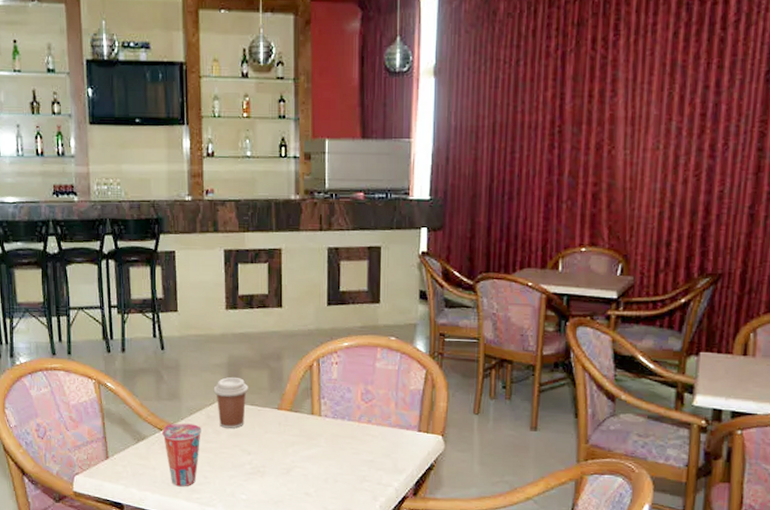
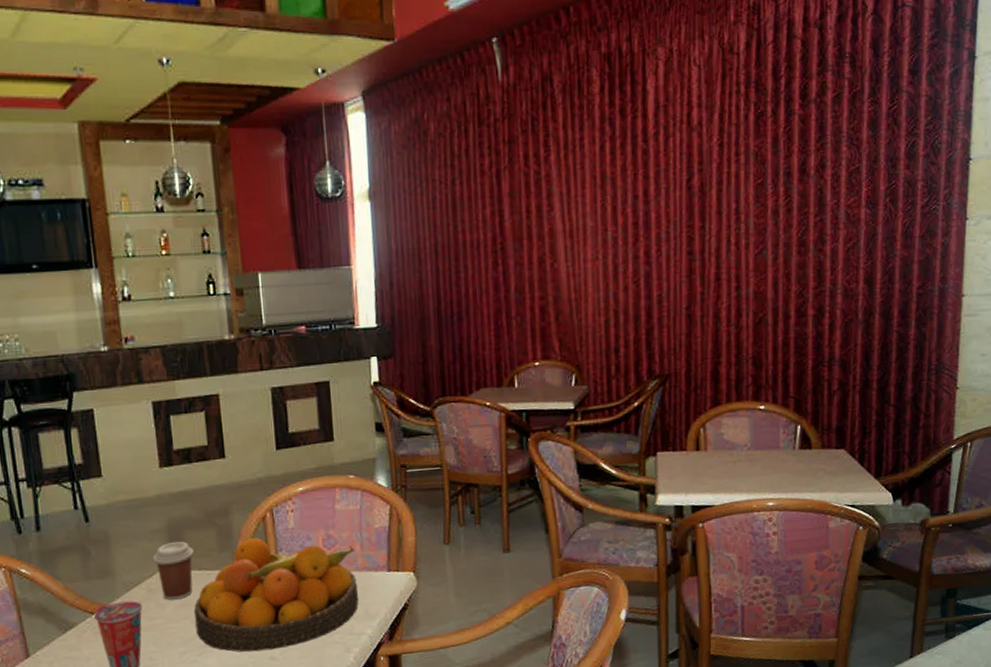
fruit bowl: none [243,383,390,487] -> present [193,538,359,652]

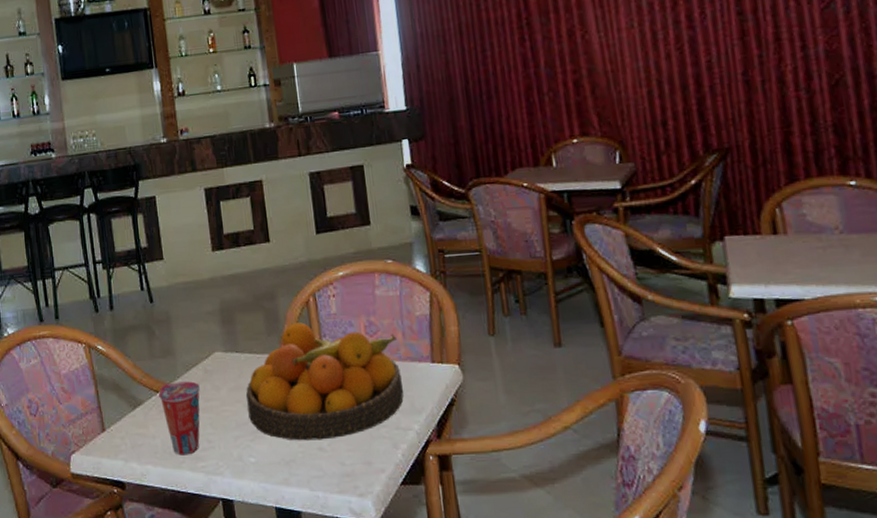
coffee cup: present [152,541,194,600] -> none [207,324,245,382]

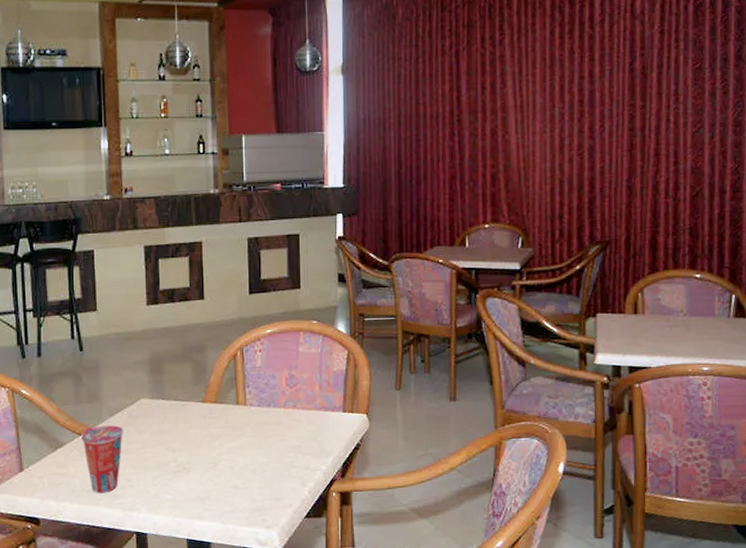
fruit bowl: present [245,322,404,441] -> none [167,374,316,480]

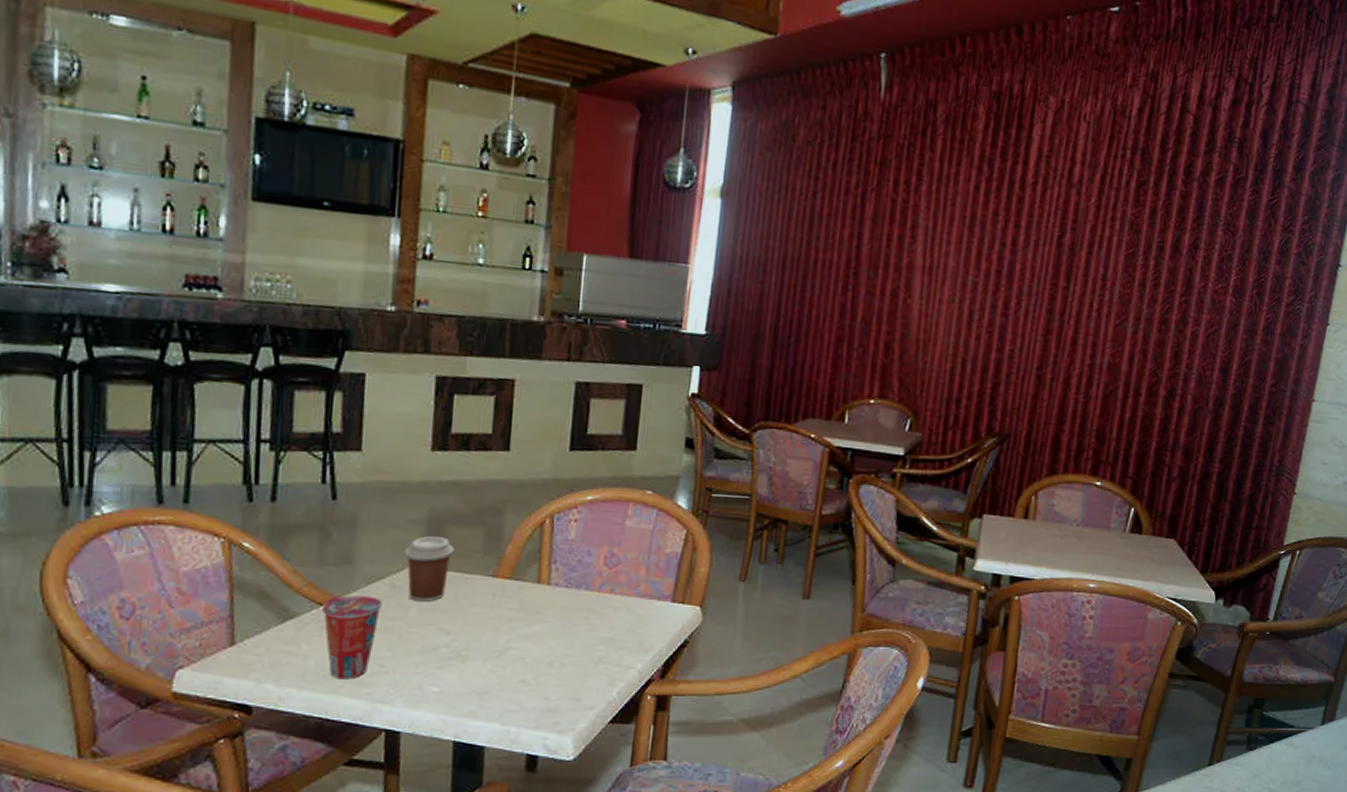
coffee cup: none [135,373,171,427] -> present [403,536,454,602]

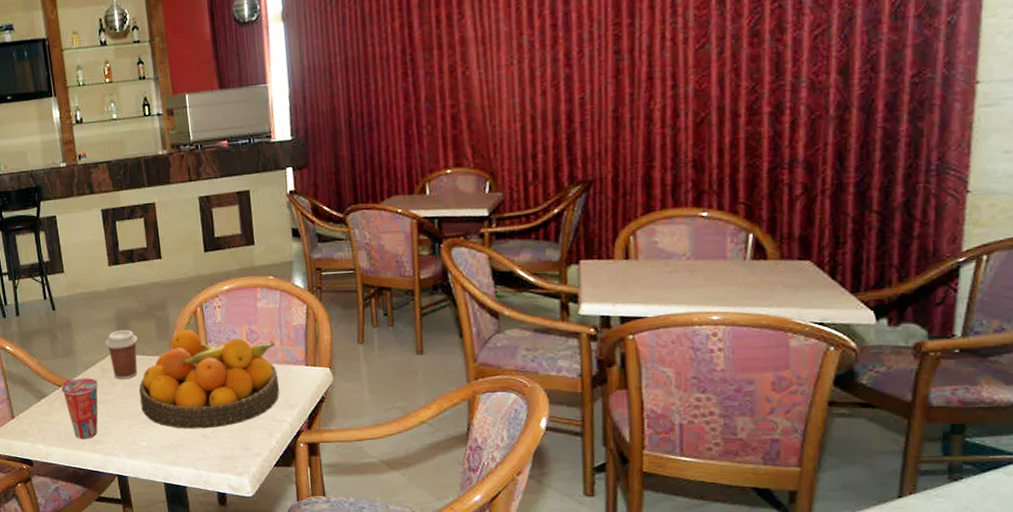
fruit bowl: none [440,544,639,673] -> present [138,329,280,429]

